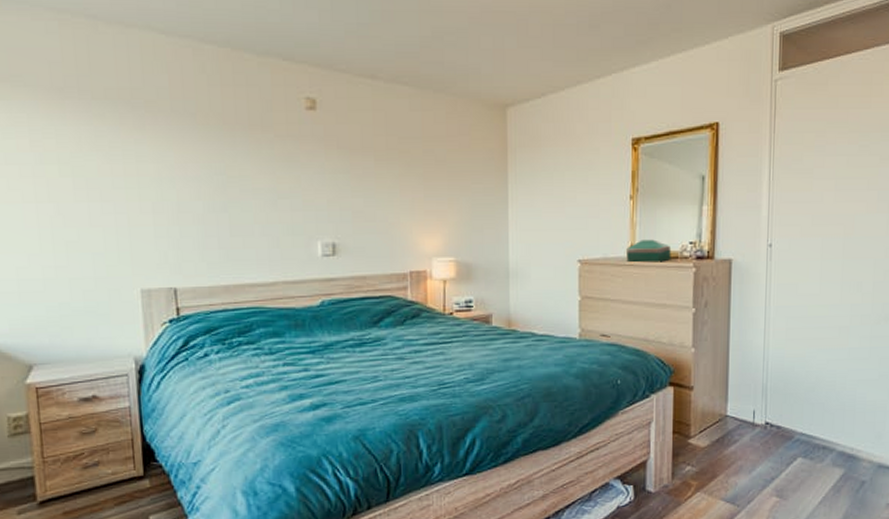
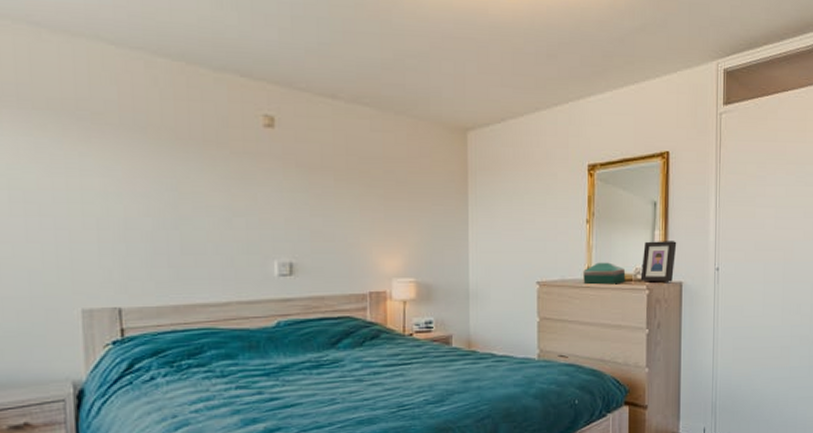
picture frame: none [687,216,726,260] -> present [640,241,677,283]

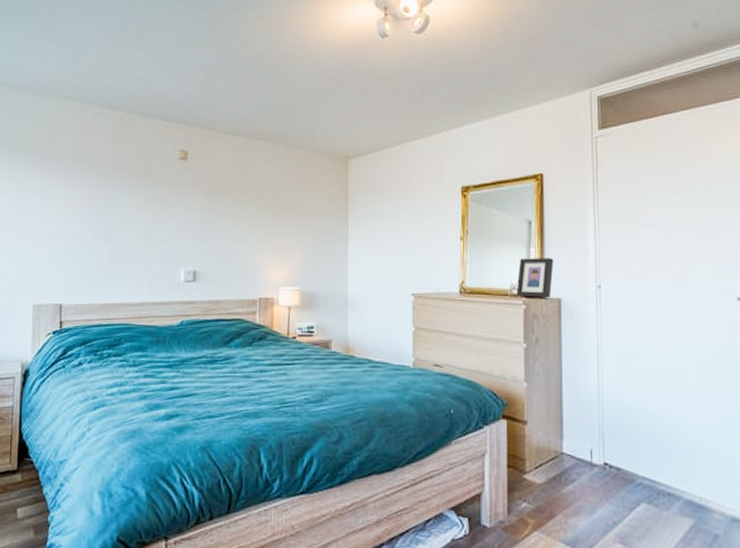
jewelry box: present [583,262,626,285] -> none [458,277,501,299]

